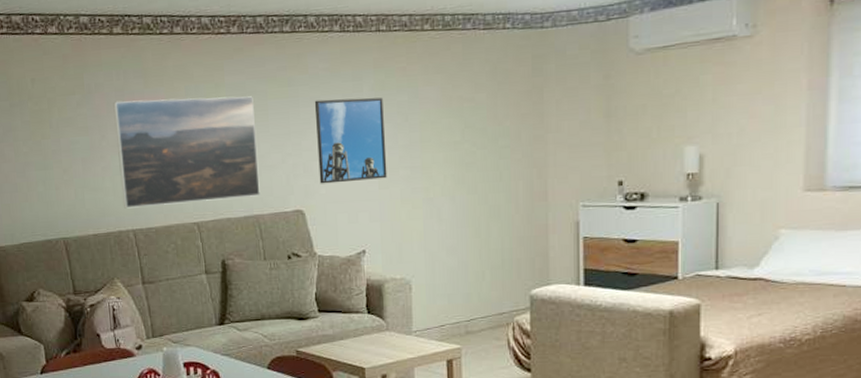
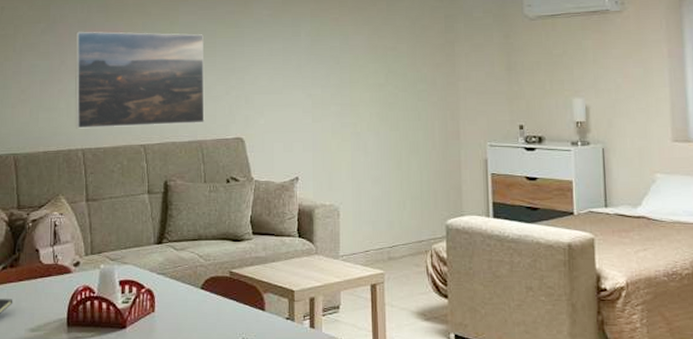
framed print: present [314,97,387,184] -> none [257,41,320,115]

